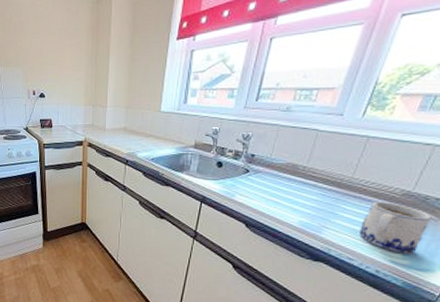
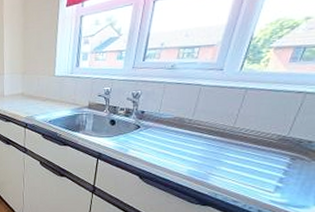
mug: present [359,202,432,254] -> none [242,147,305,193]

